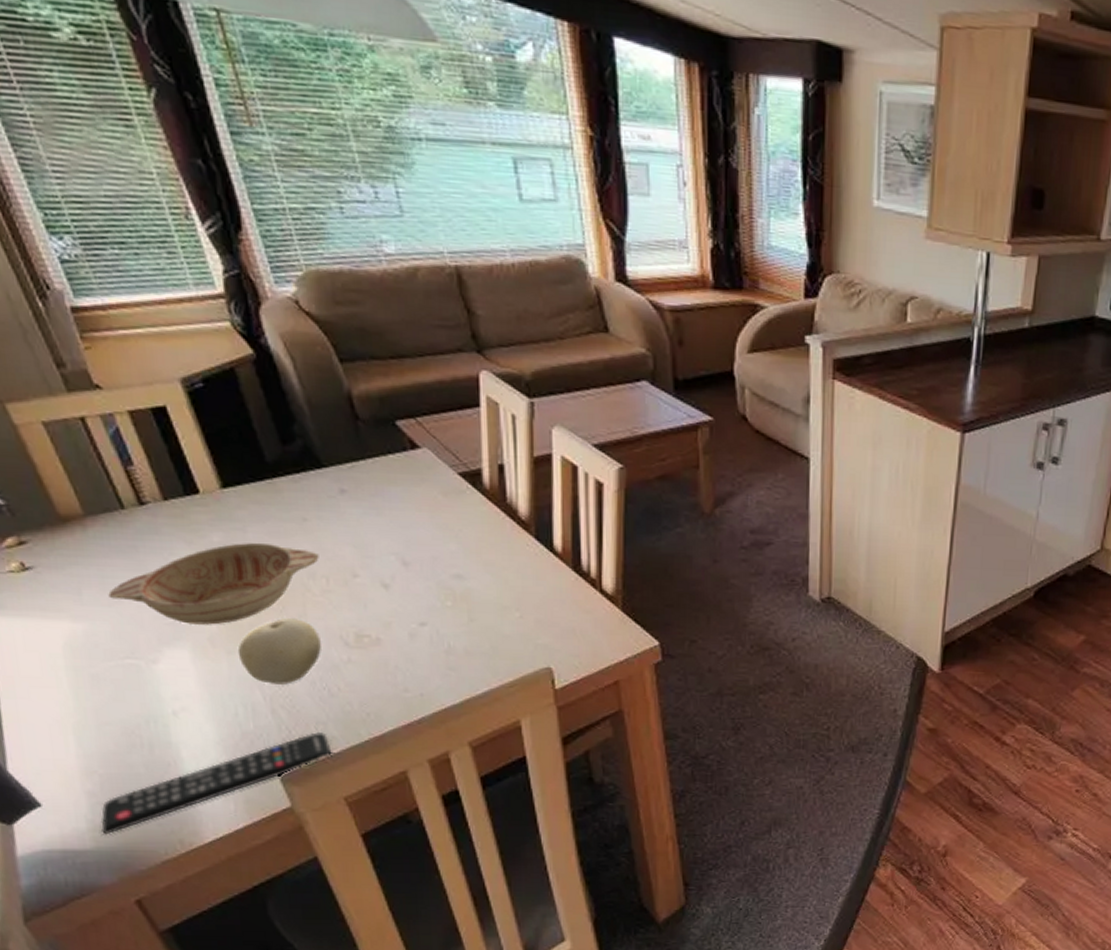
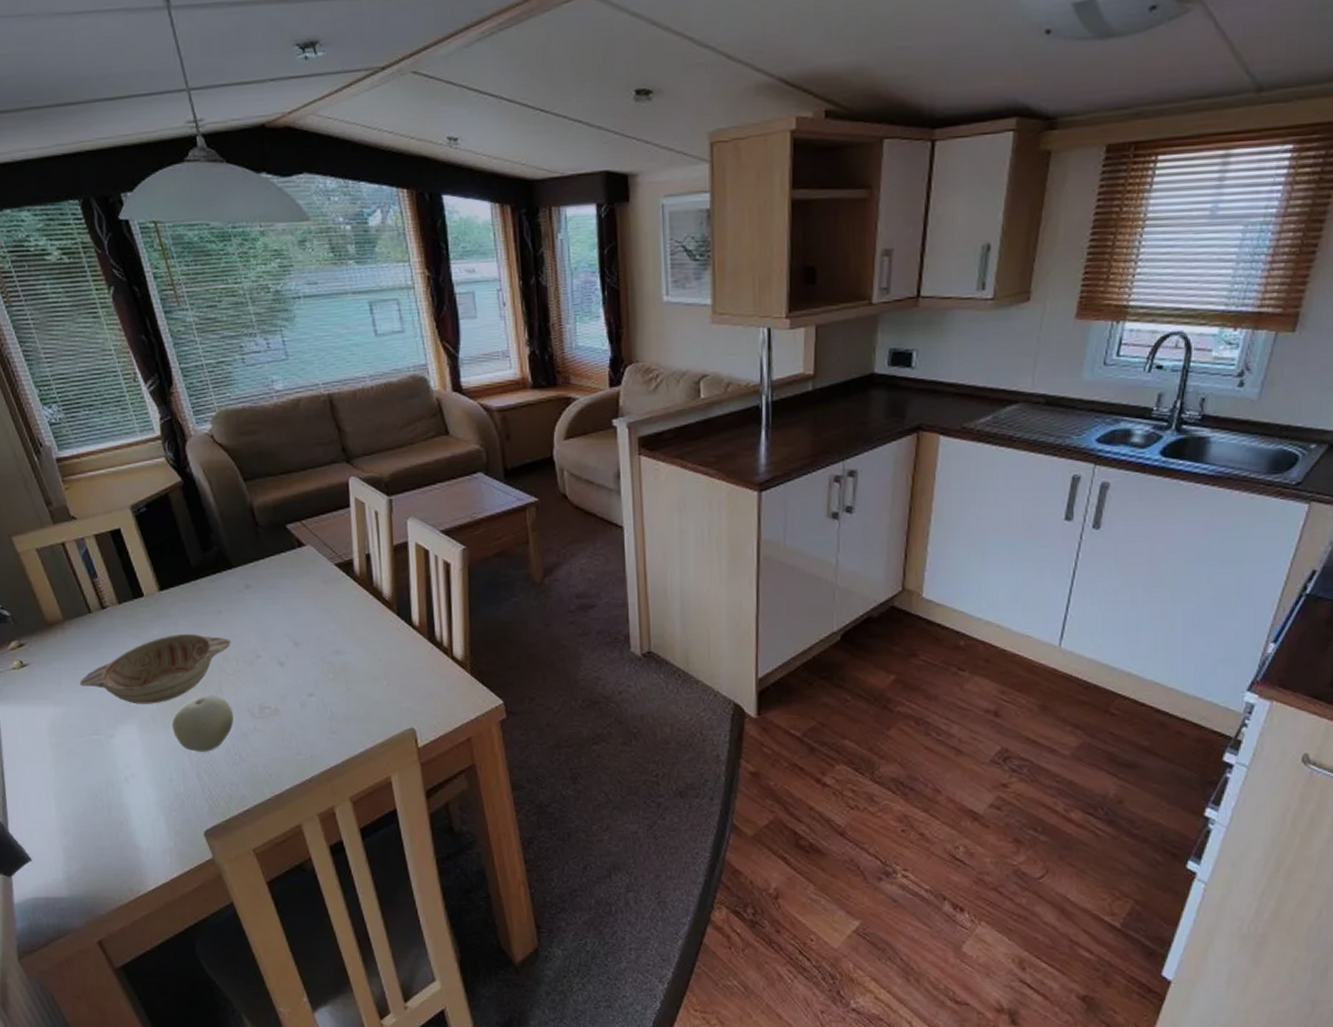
remote control: present [101,732,332,835] -> none [73,792,243,885]

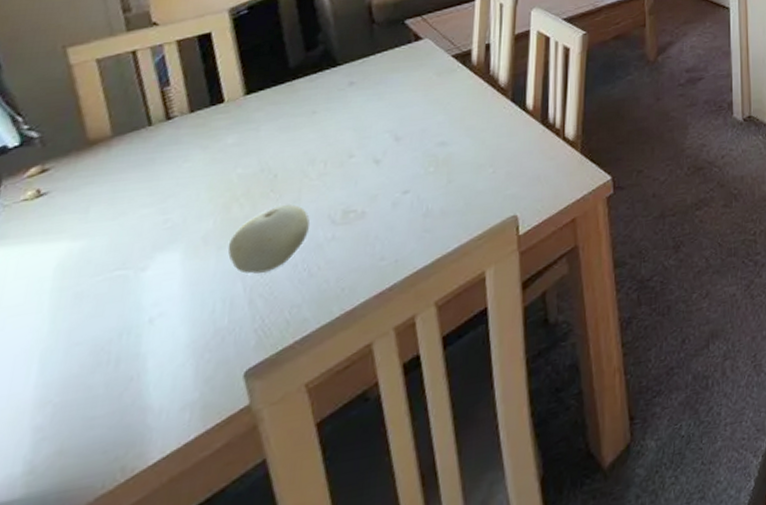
decorative bowl: present [80,633,231,704] -> none [115,138,322,226]

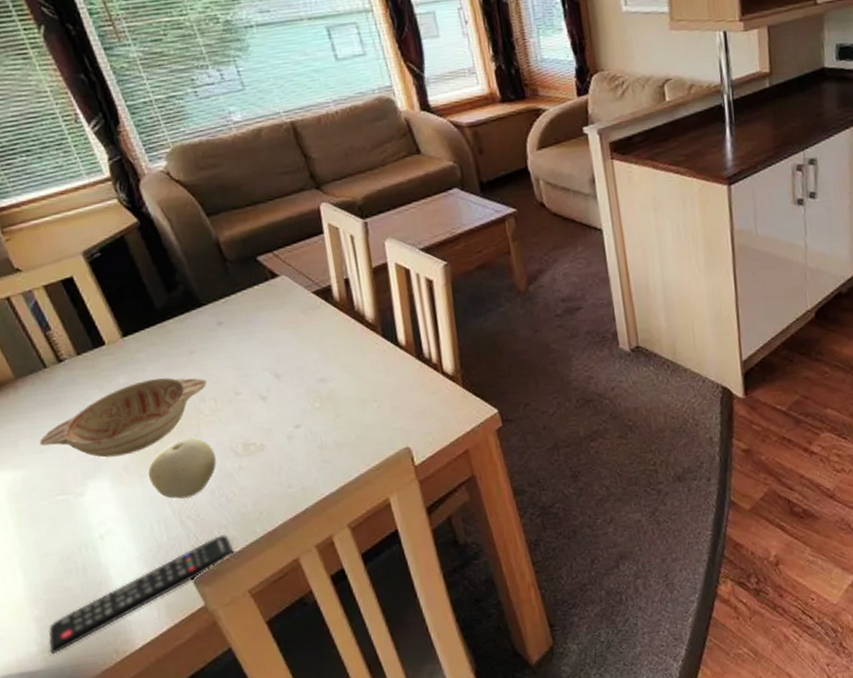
remote control: none [38,316,301,477] -> present [48,535,235,655]
decorative bowl: none [115,138,322,226] -> present [39,377,207,458]

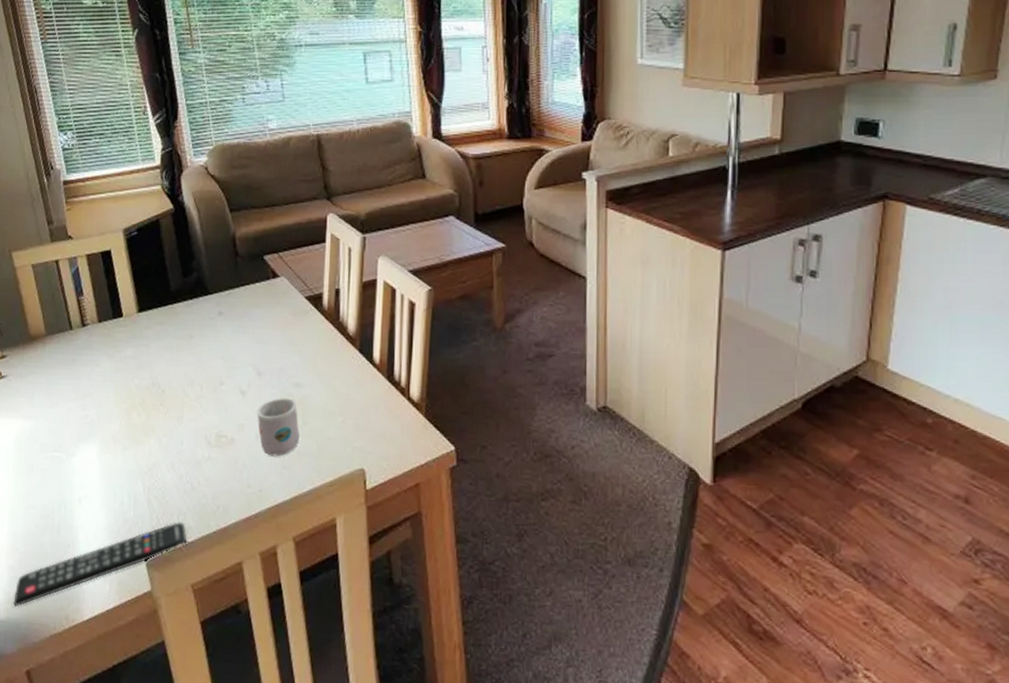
decorative bowl: present [39,377,207,458] -> none [51,356,198,425]
fruit: present [148,438,217,499] -> none [130,420,191,478]
mug: none [283,394,336,454] -> present [257,398,300,457]

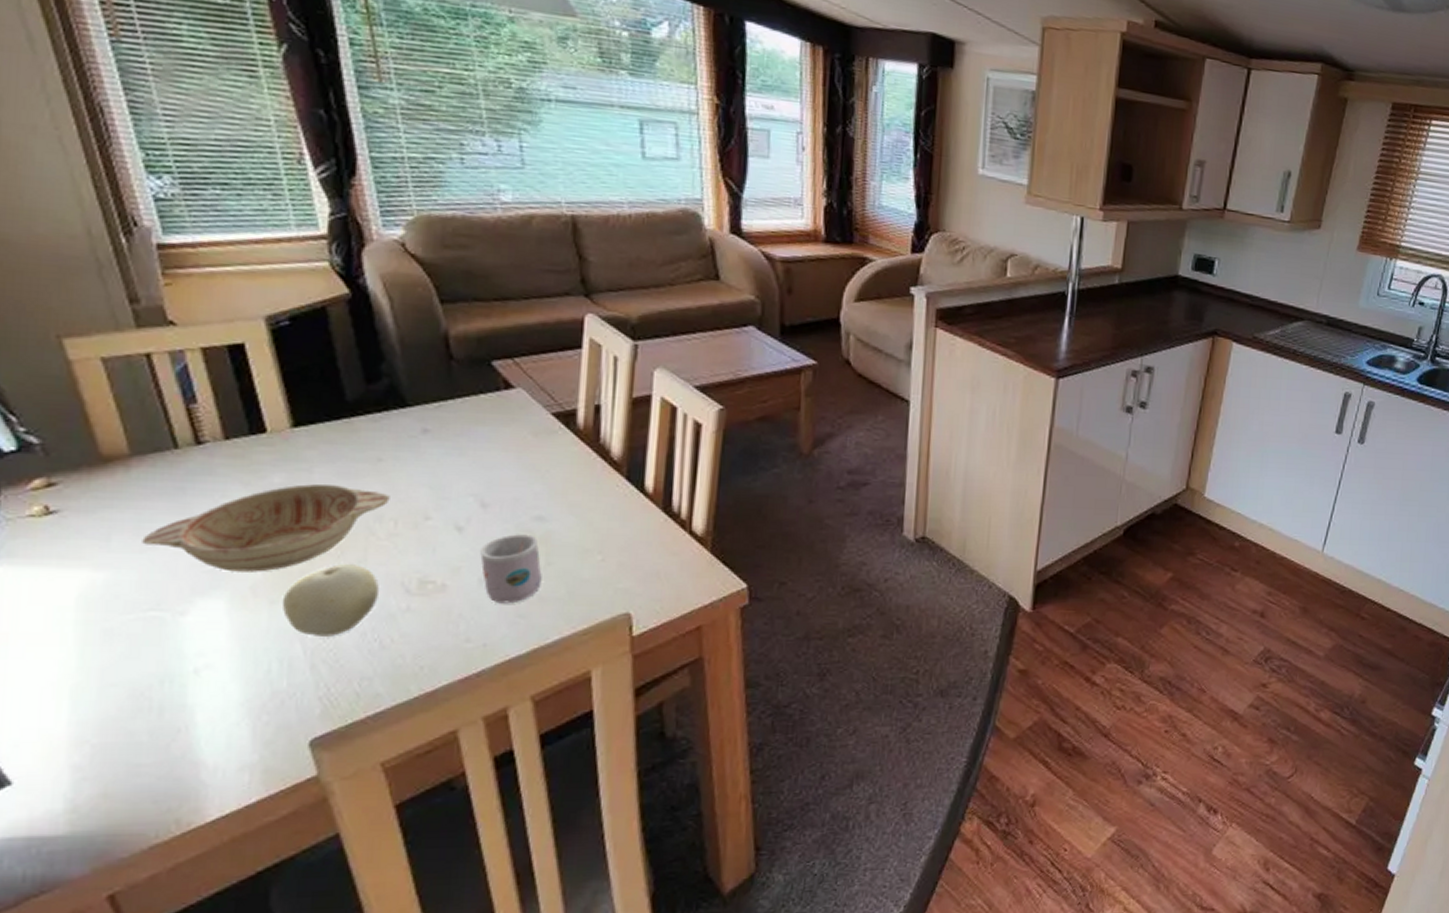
remote control: present [13,522,187,607] -> none [81,689,374,817]
decorative bowl: none [51,356,198,425] -> present [142,483,390,572]
fruit: none [130,420,191,478] -> present [282,564,379,636]

